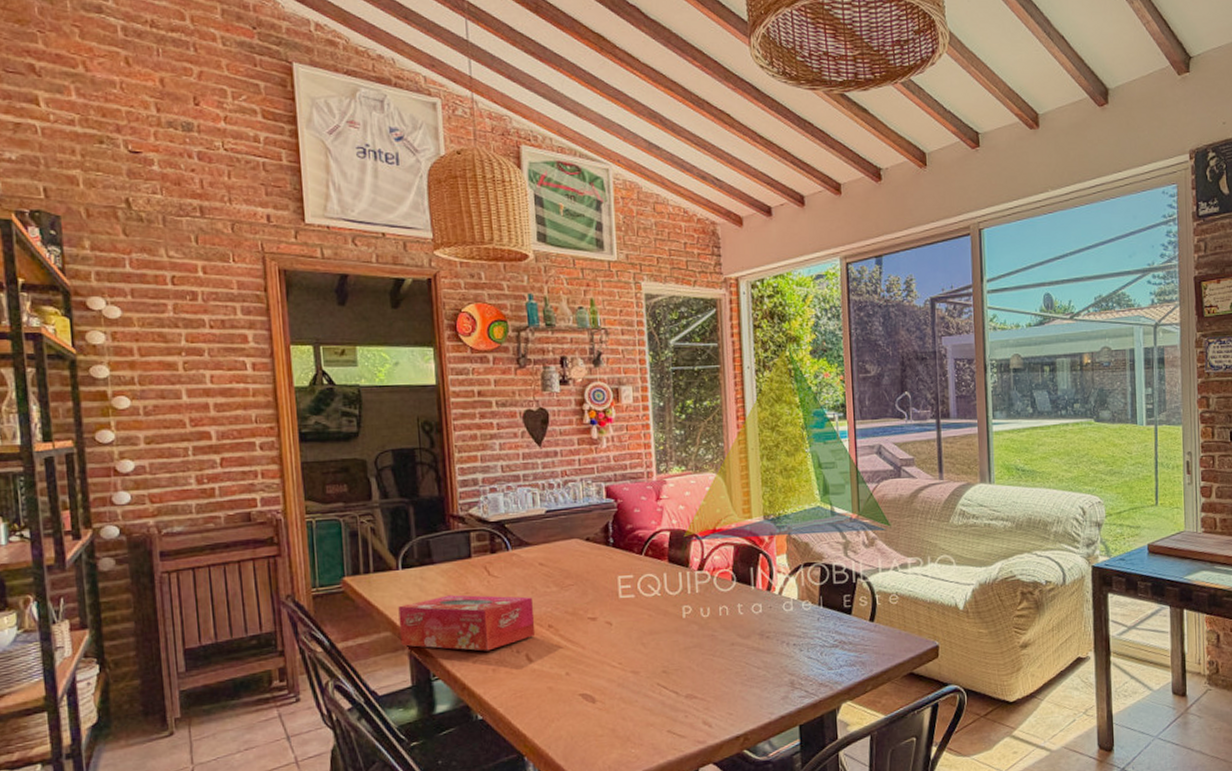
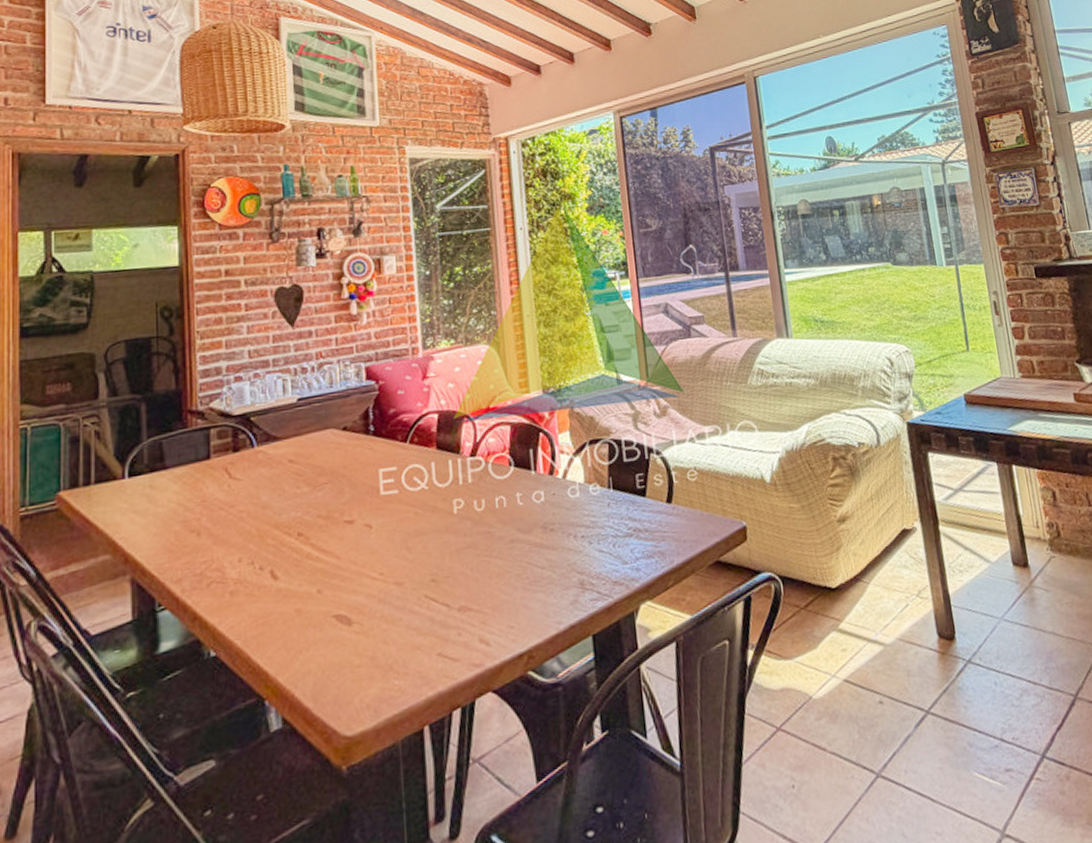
tissue box: present [398,594,536,651] -> none [121,500,283,572]

